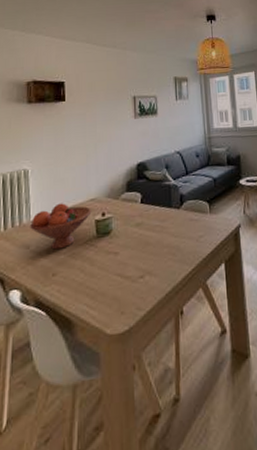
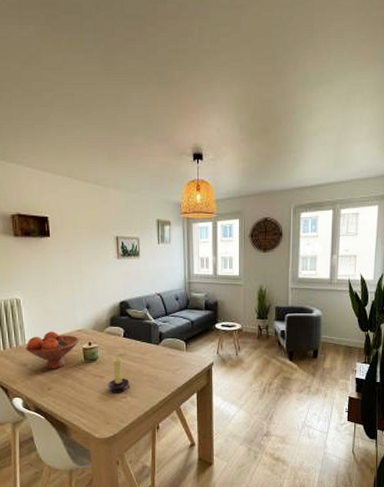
candle holder: none [123,228,148,273] -> present [108,358,130,393]

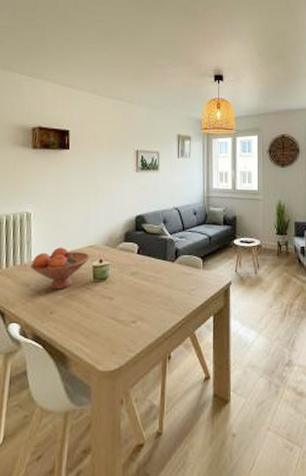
candle holder: present [108,358,130,393] -> none [117,277,141,317]

